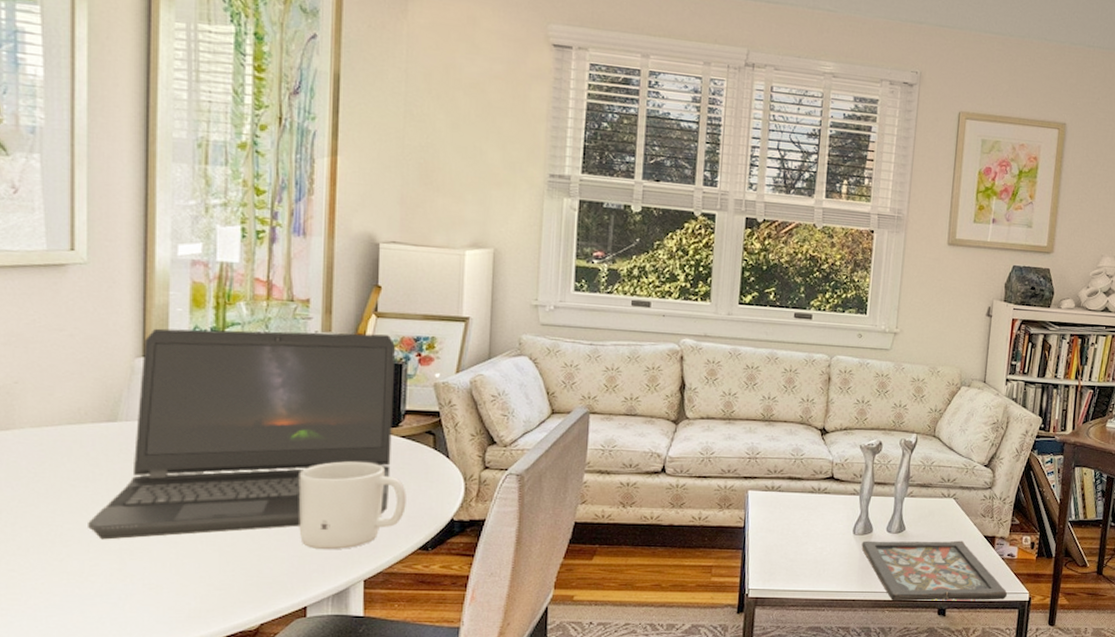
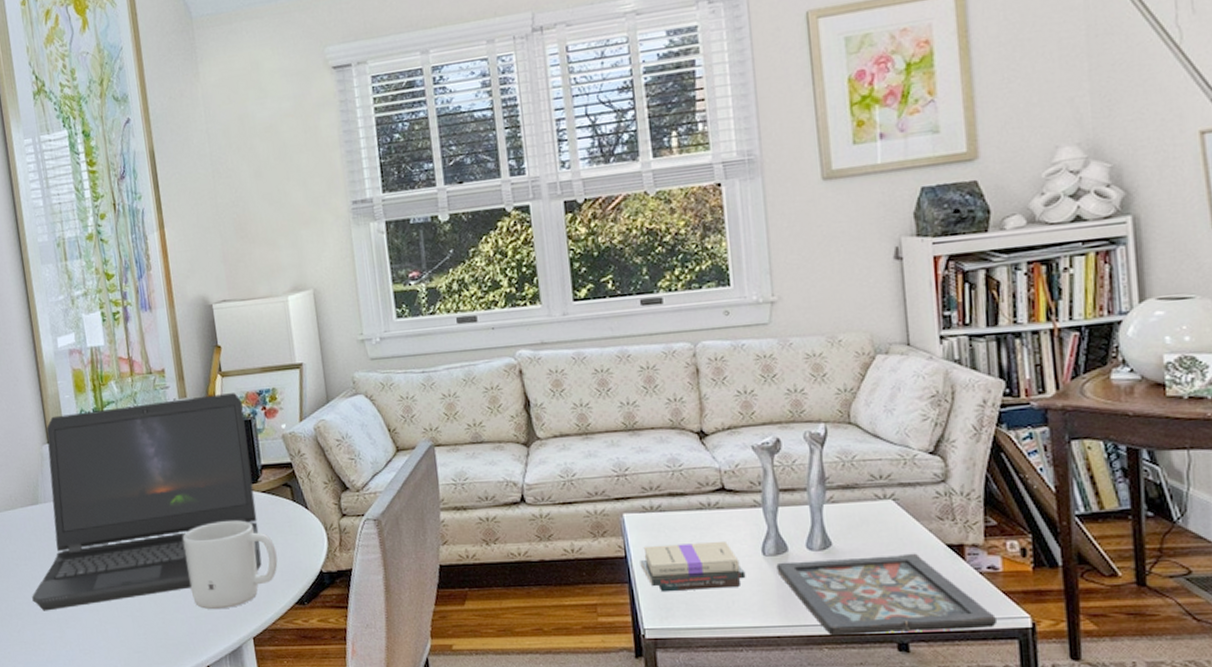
books: none [755,519,838,559] -> present [640,542,746,593]

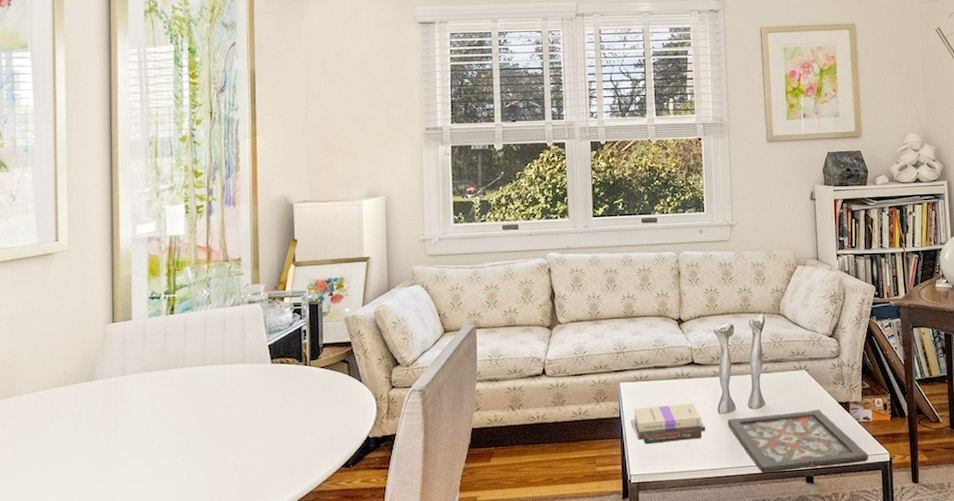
laptop computer: present [32,393,262,611] -> none [73,280,314,485]
mug: present [182,520,278,610] -> none [239,393,329,476]

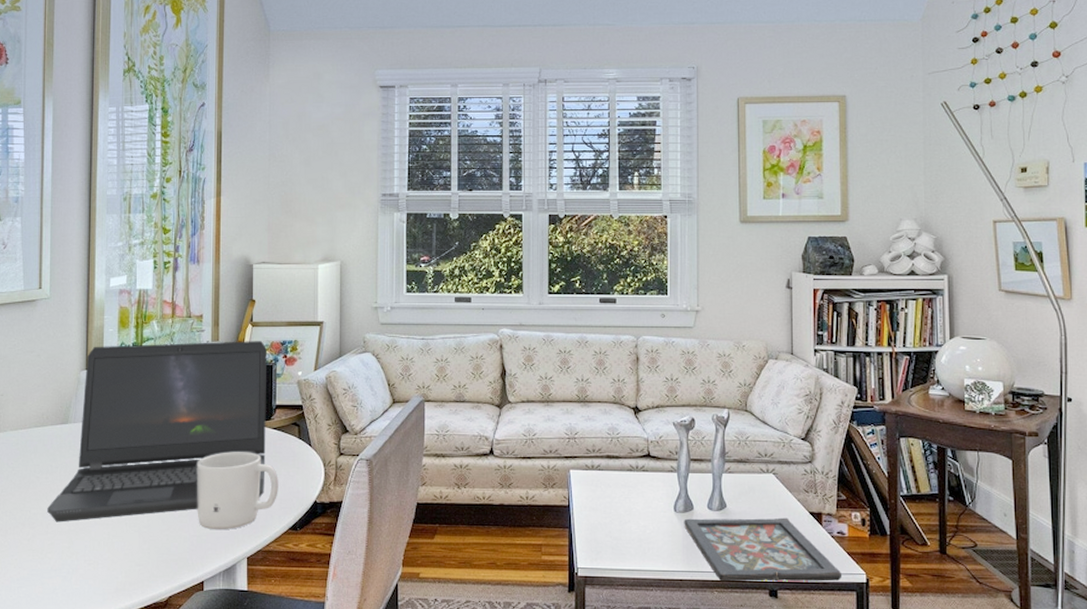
laptop computer: none [73,280,314,485] -> present [47,341,266,522]
mug: none [239,393,329,476] -> present [196,452,278,530]
books: present [630,404,706,445] -> none [579,498,660,538]

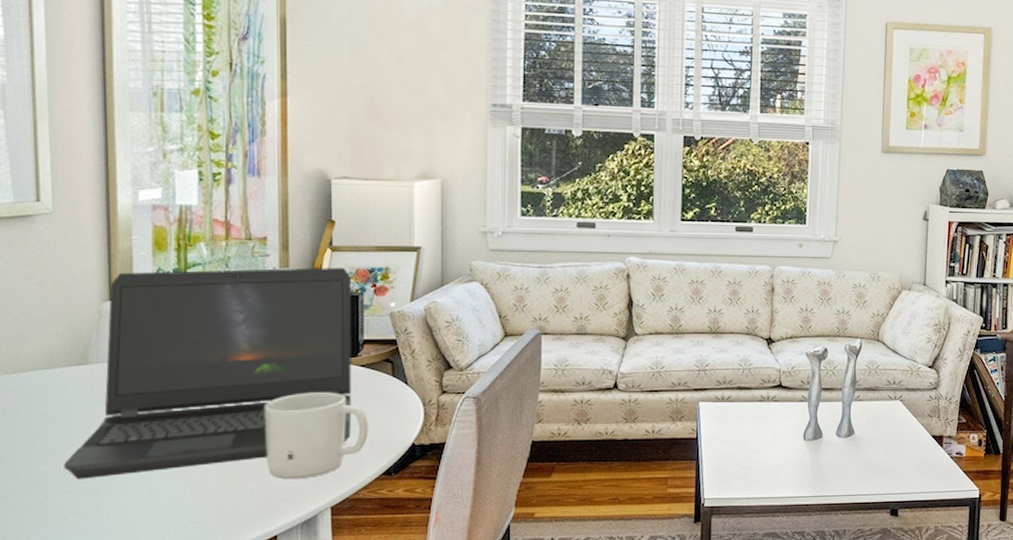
decorative tray: present [684,517,843,582] -> none [812,441,958,504]

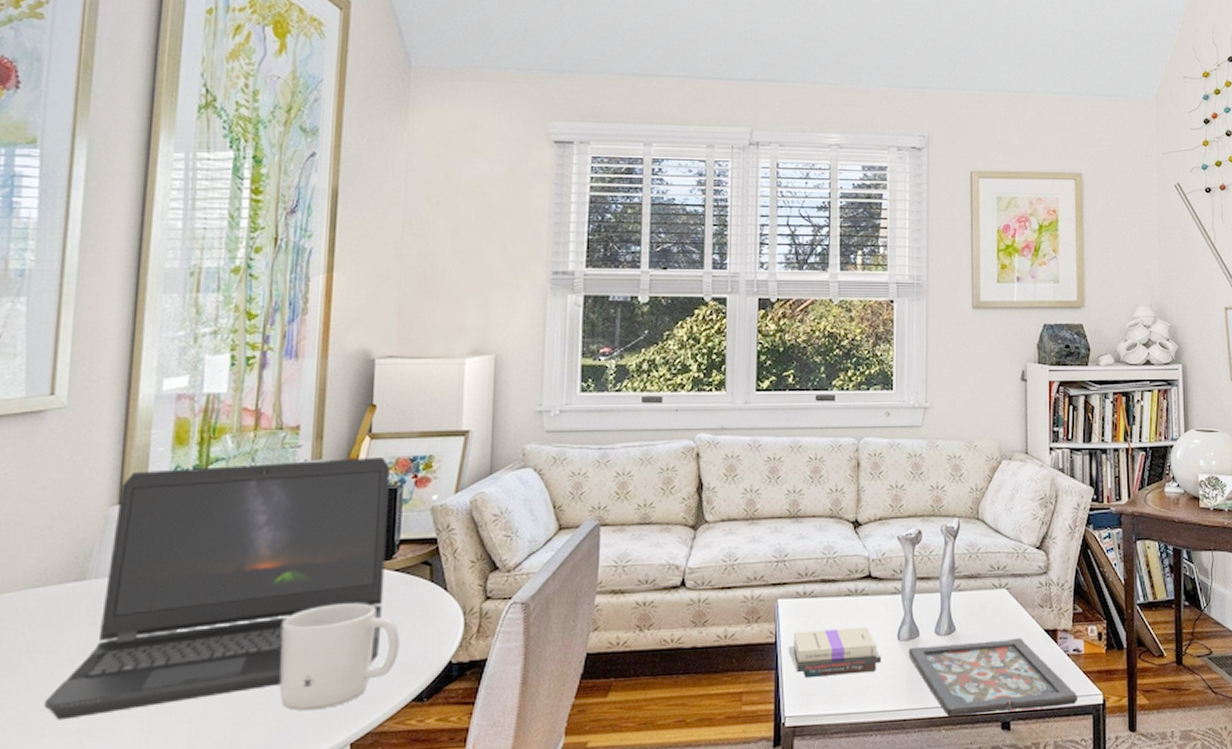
books: none [708,428,789,468] -> present [788,627,882,679]
decorative tray: none [812,441,958,504] -> present [908,637,1079,718]

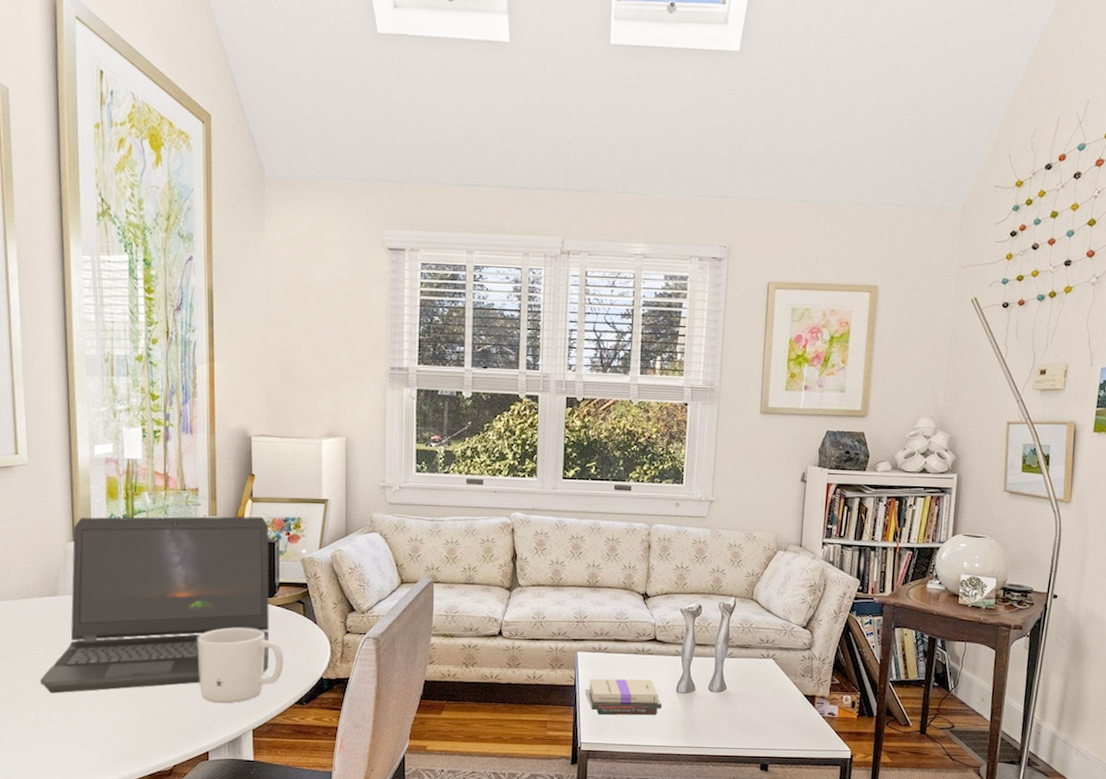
decorative tray: present [908,637,1079,718] -> none [685,699,829,757]

